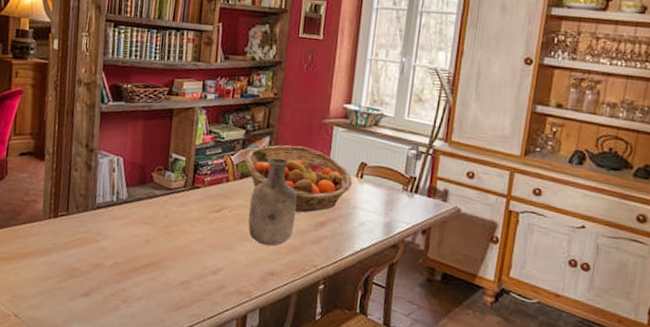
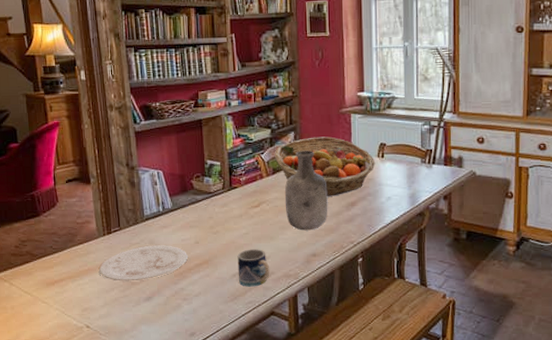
plate: none [38,236,135,274] -> present [99,245,188,281]
mug: none [186,256,222,299] -> present [237,249,270,287]

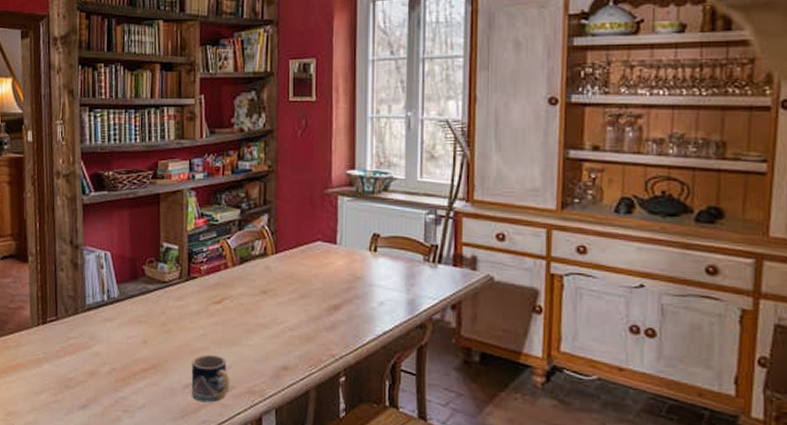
plate: present [99,245,188,281] -> none [29,341,133,384]
fruit basket: present [274,136,376,196] -> none [242,221,366,296]
vase: present [285,151,328,231] -> none [253,237,306,337]

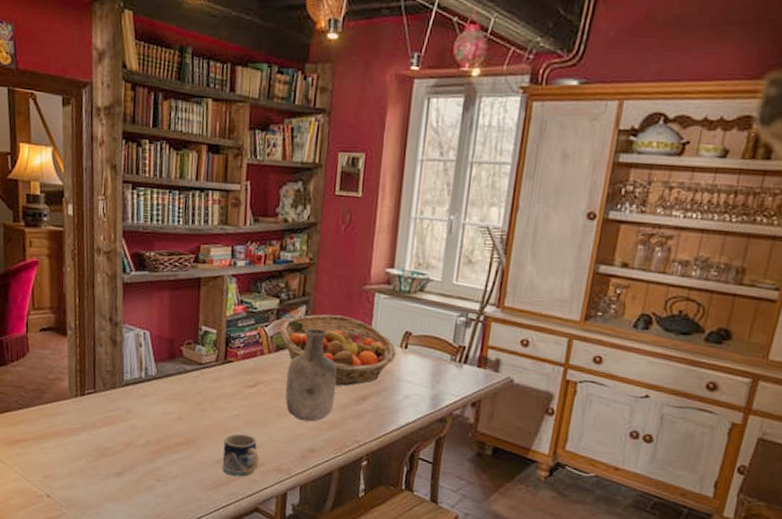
fruit basket: none [242,221,366,296] -> present [279,314,397,386]
vase: none [253,237,306,337] -> present [285,328,337,422]

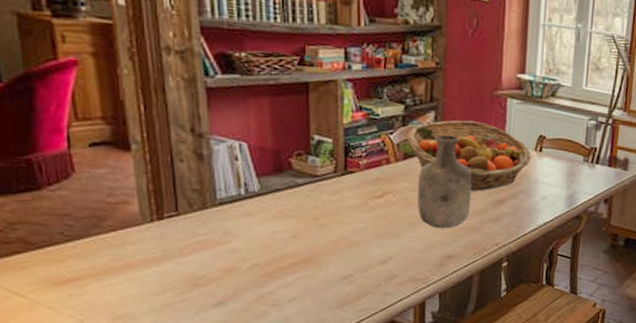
mug: present [222,433,260,477] -> none [349,247,393,292]

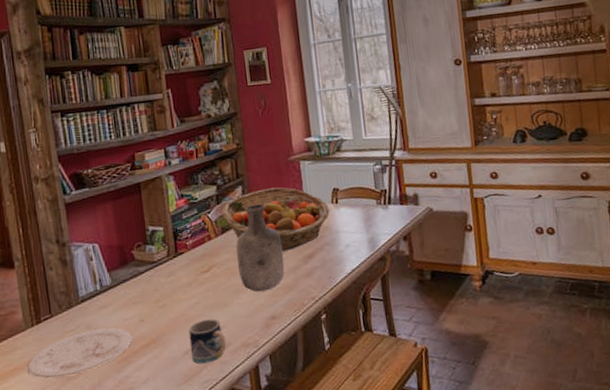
plate: none [143,237,280,282] -> present [28,327,132,379]
mug: none [349,247,393,292] -> present [188,319,227,364]

